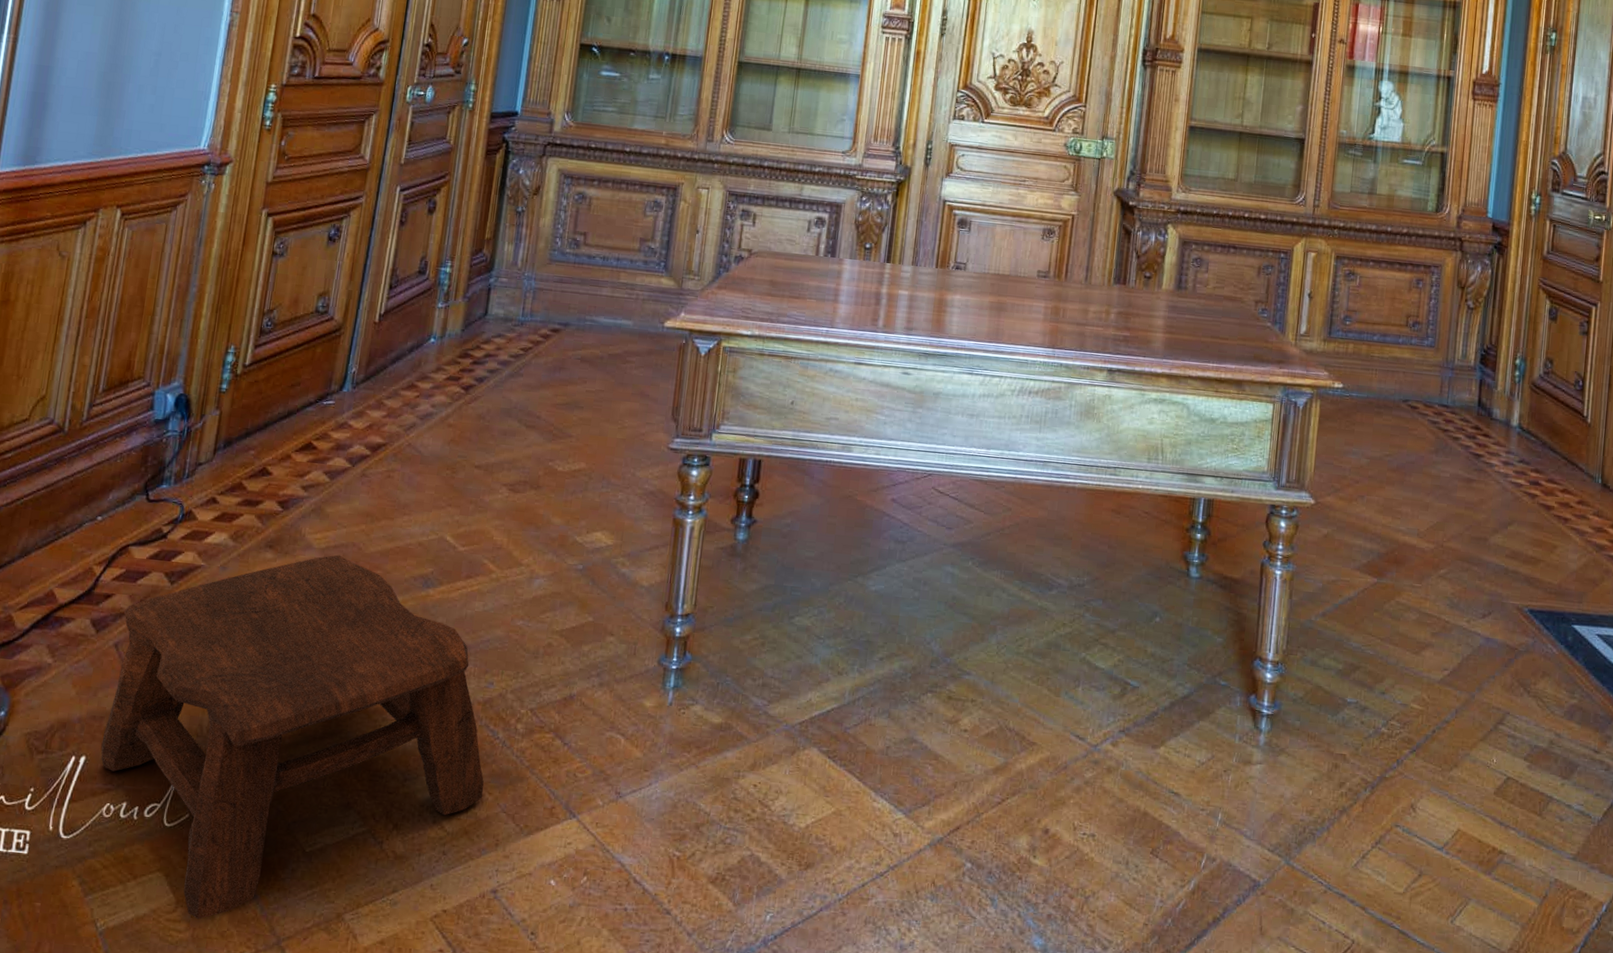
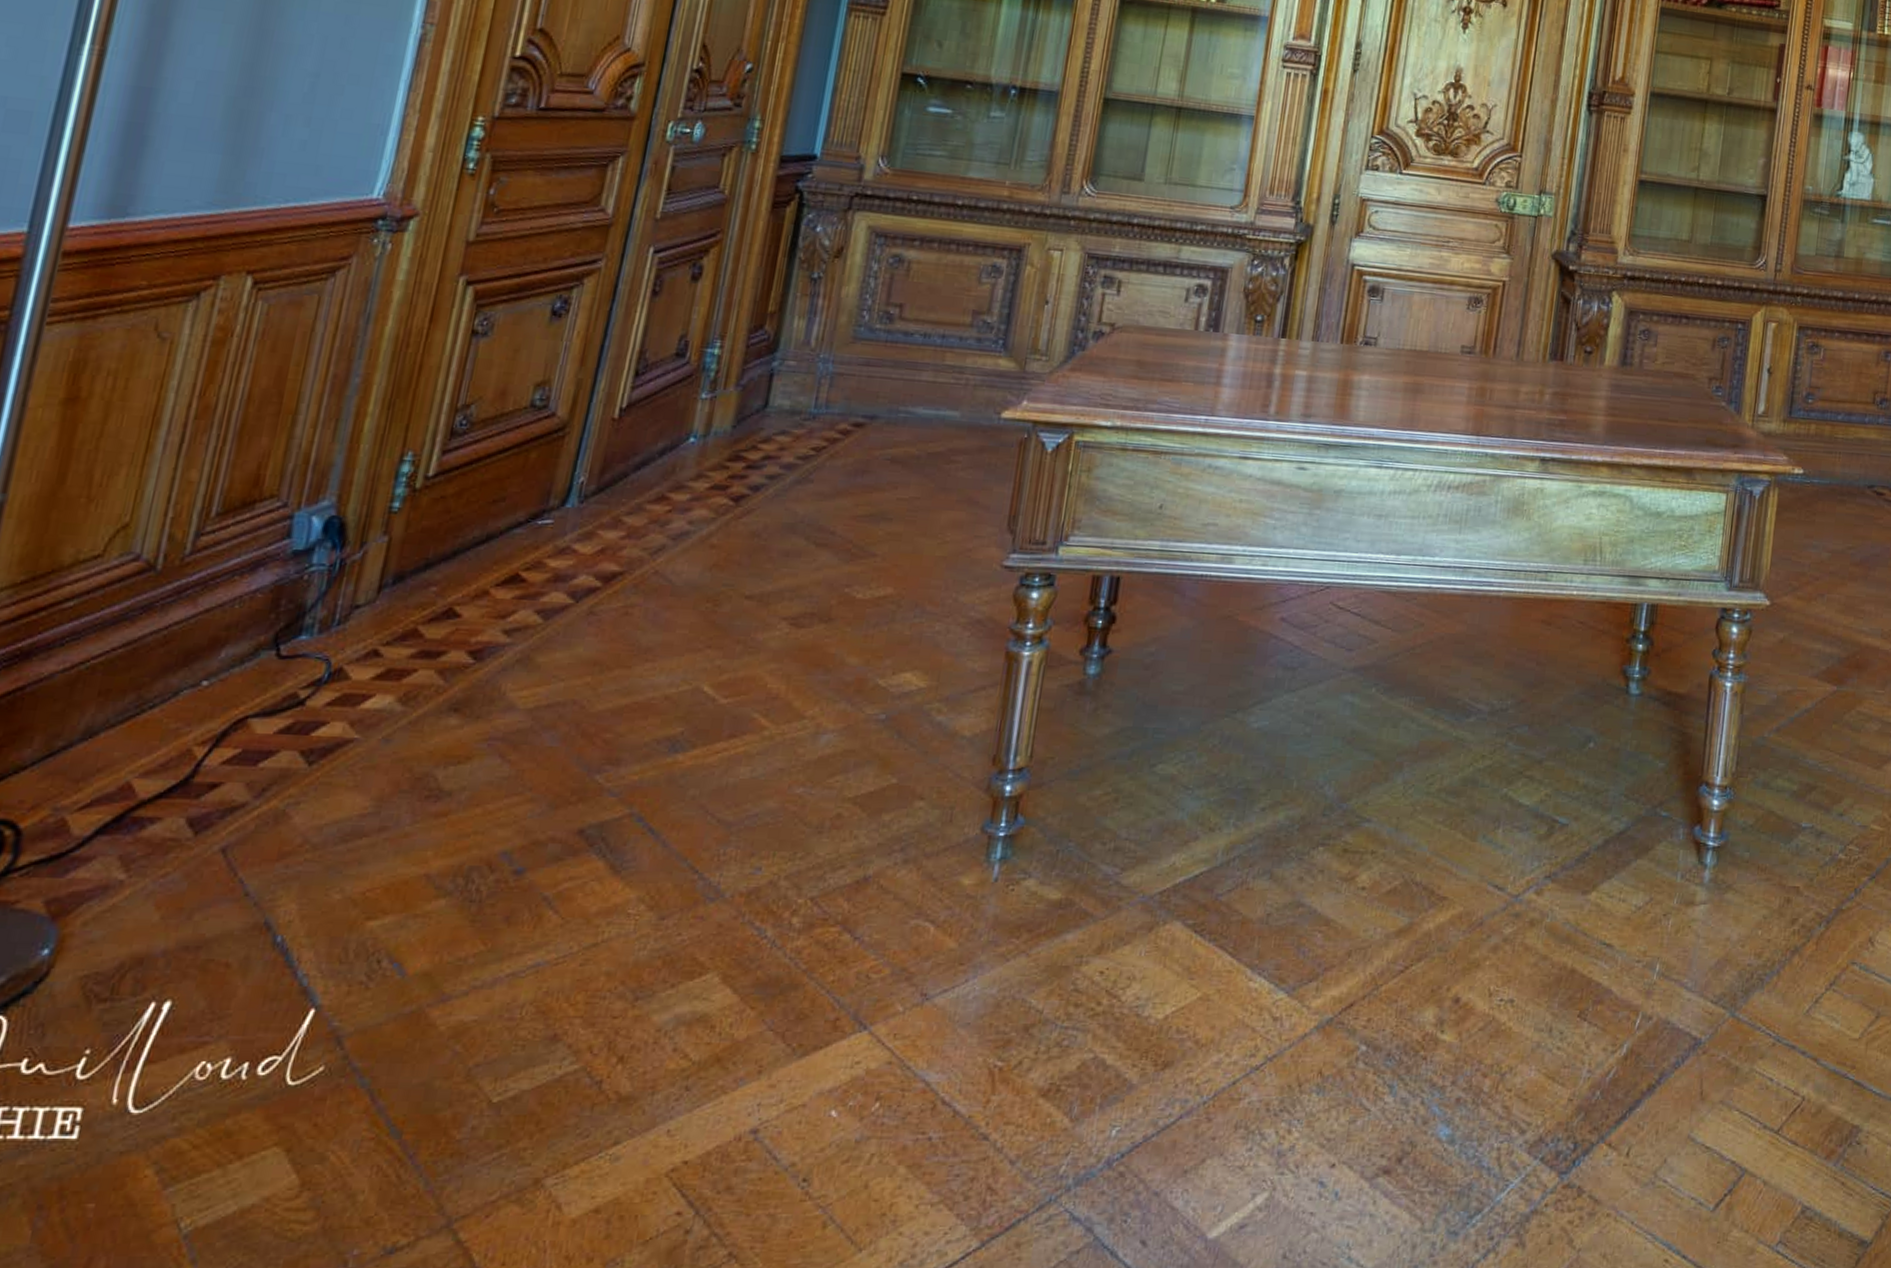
stool: present [100,554,484,920] -> none [195,716,745,1205]

